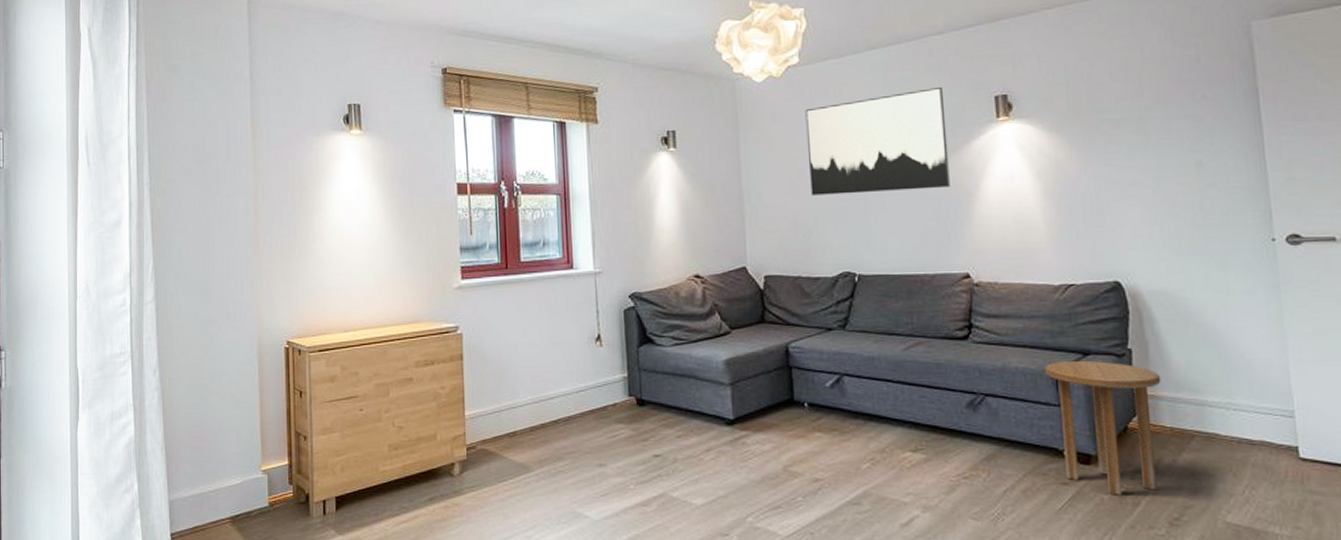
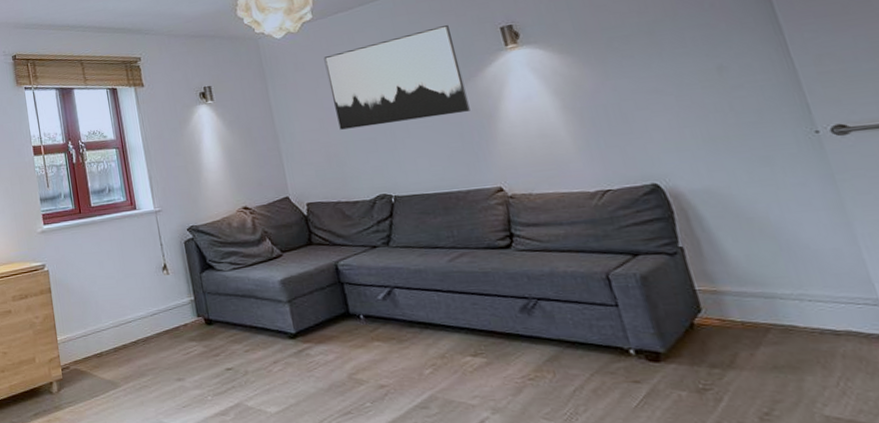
side table: present [1044,360,1161,495] -> none [594,260,738,392]

